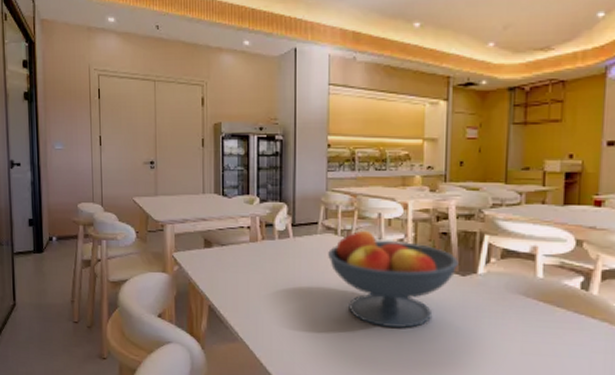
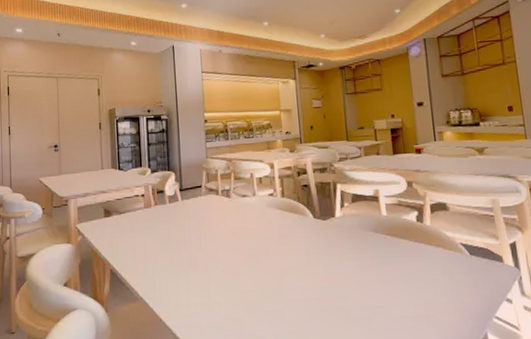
fruit bowl: present [328,229,459,329] -> none [212,189,320,272]

